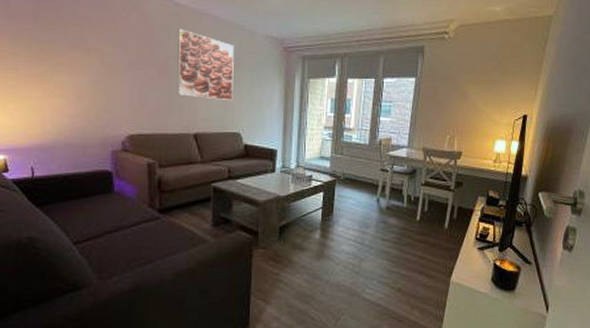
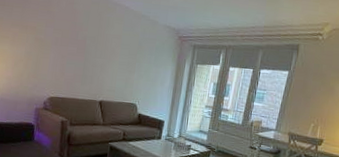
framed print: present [177,29,234,101] -> none [90,15,139,78]

